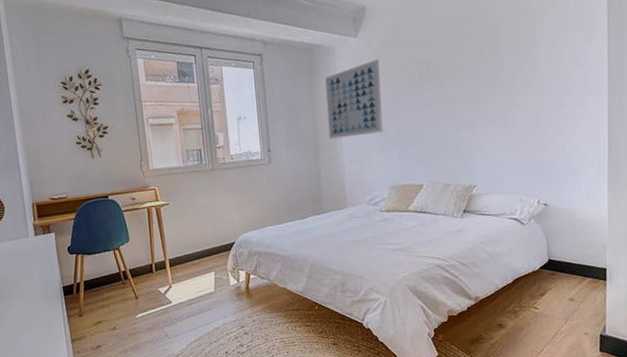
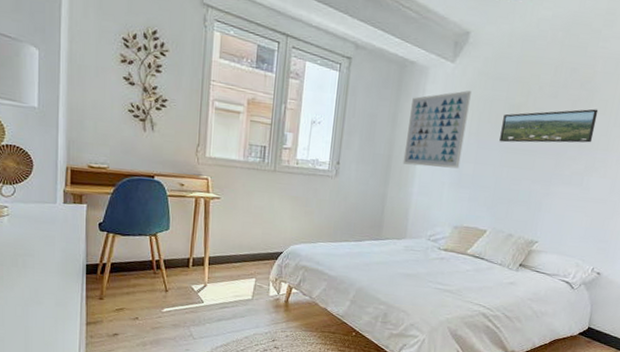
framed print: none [415,49,507,100] -> present [499,109,599,143]

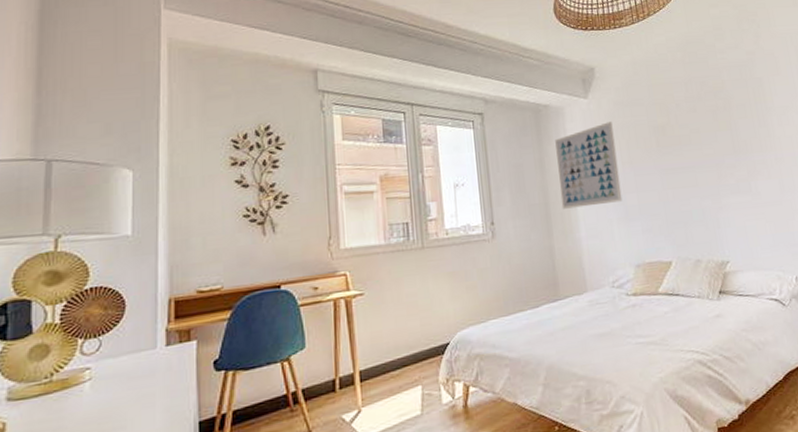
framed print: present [499,109,599,143] -> none [651,114,745,165]

